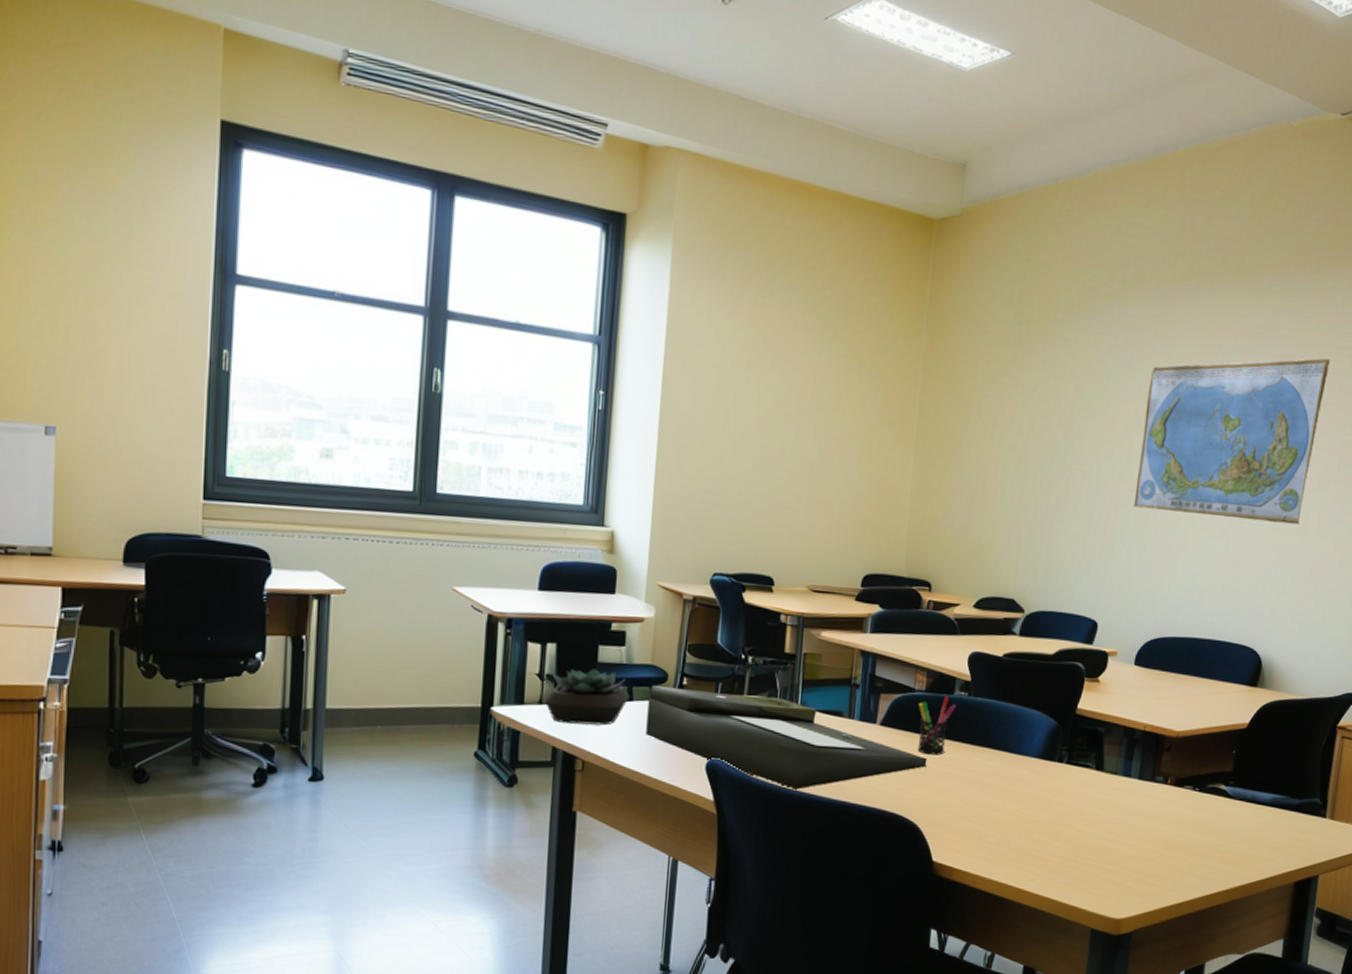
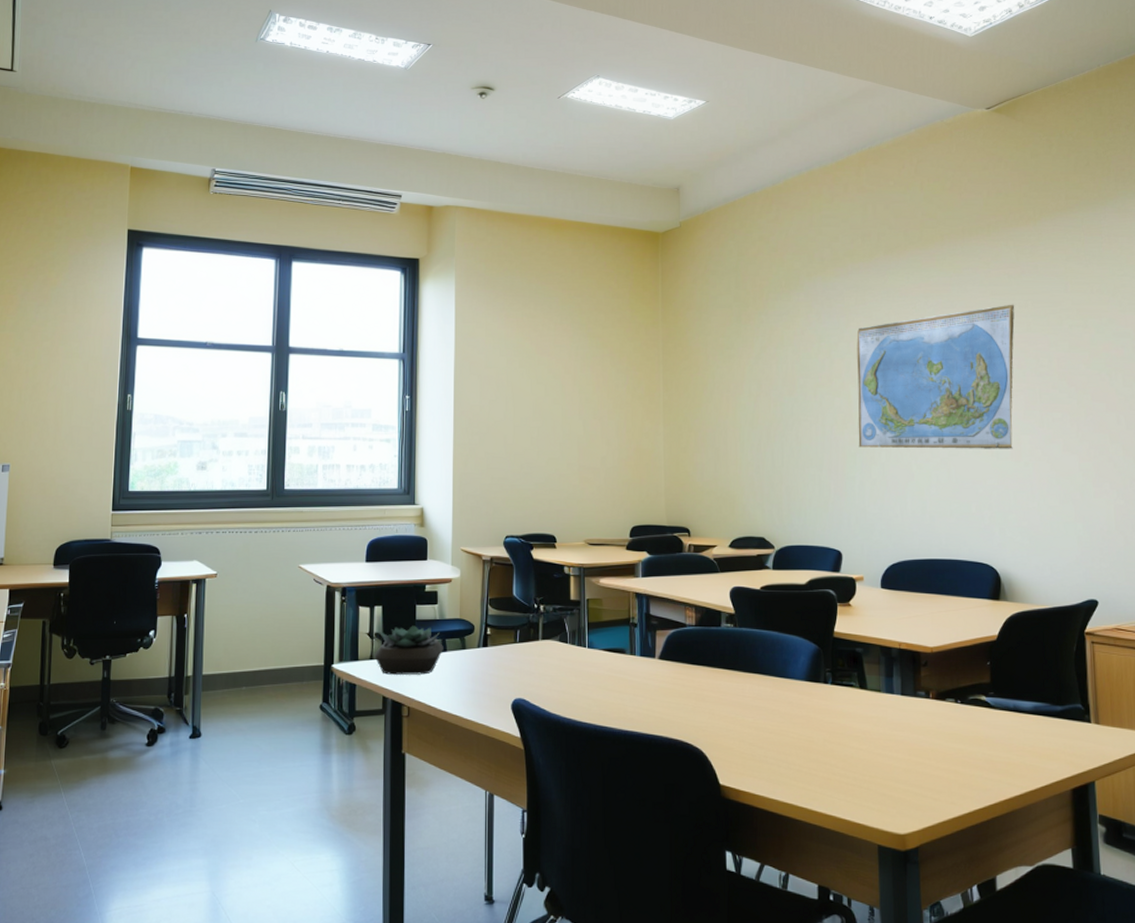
document tray: present [646,684,927,790] -> none [459,636,704,723]
pen holder: present [917,697,957,755] -> none [691,629,724,684]

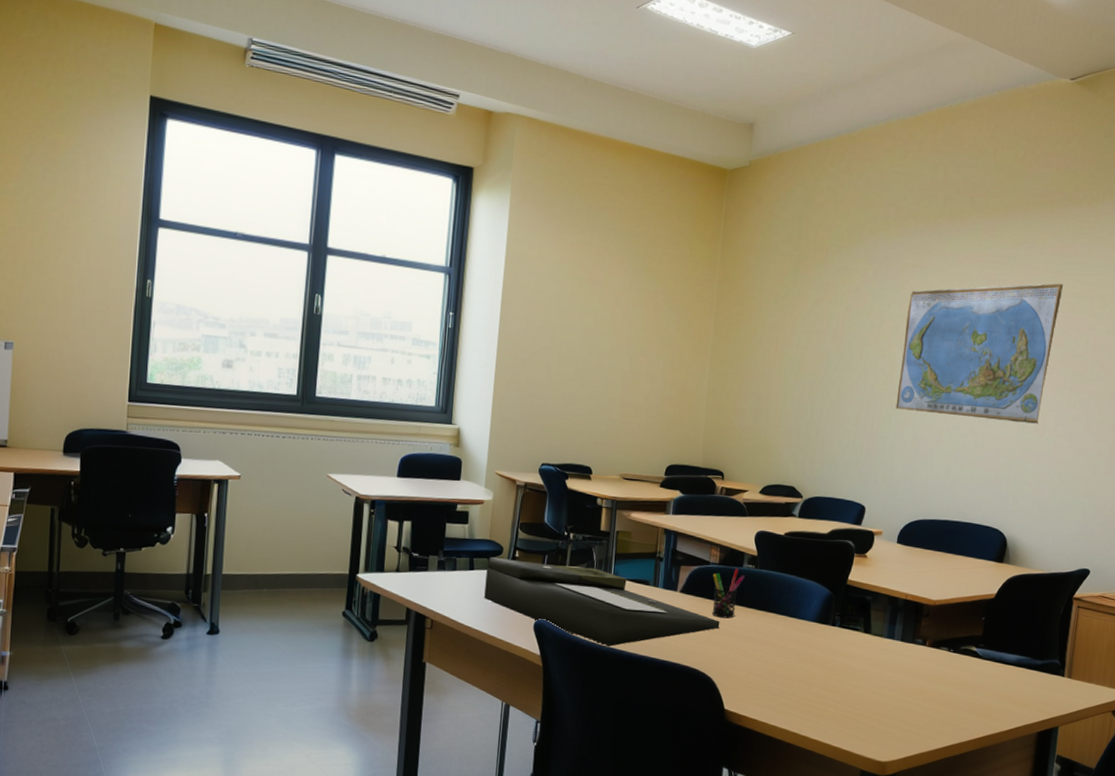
succulent plant: present [374,626,443,675] -> none [400,542,471,591]
document tray: none [459,636,704,723] -> present [484,556,720,646]
pen holder: none [691,629,724,684] -> present [712,569,745,619]

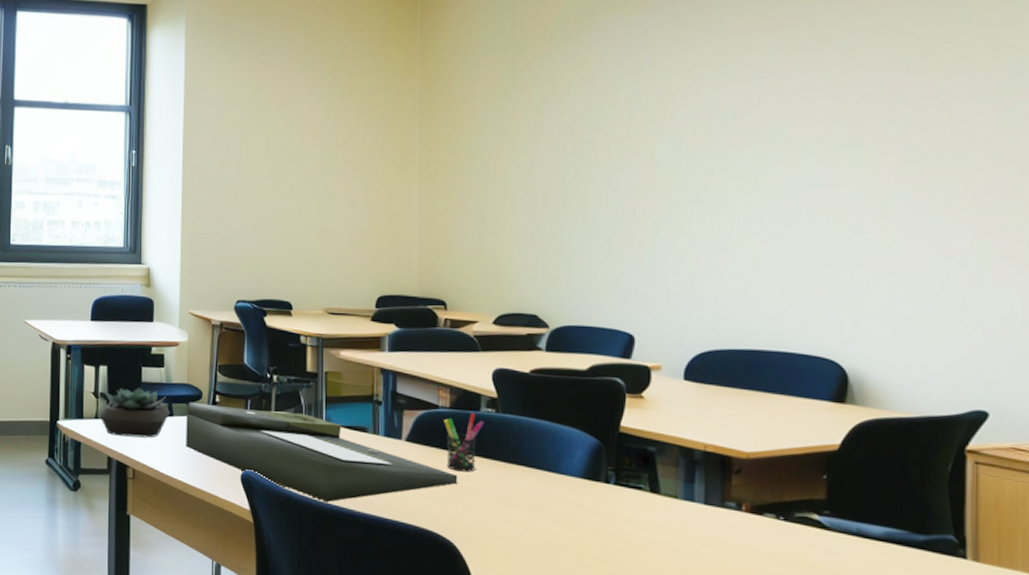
succulent plant: none [400,542,471,591] -> present [99,388,170,438]
world map: present [895,283,1064,424] -> none [662,40,891,221]

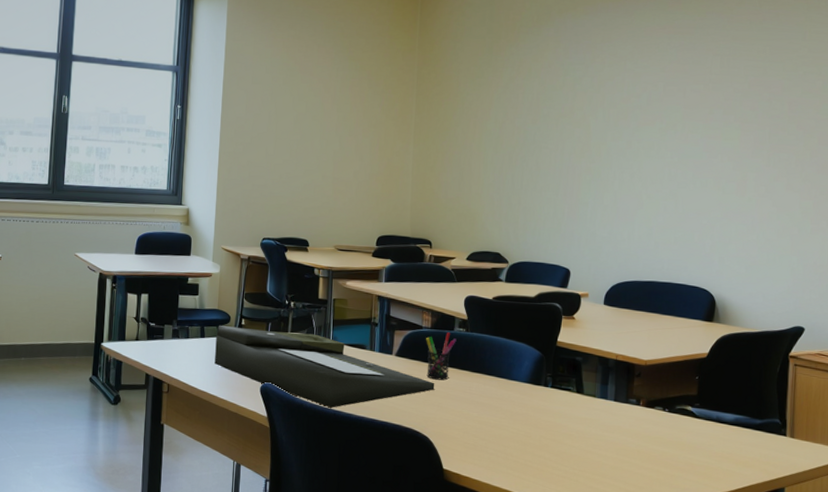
succulent plant: present [99,388,170,438] -> none [140,313,202,357]

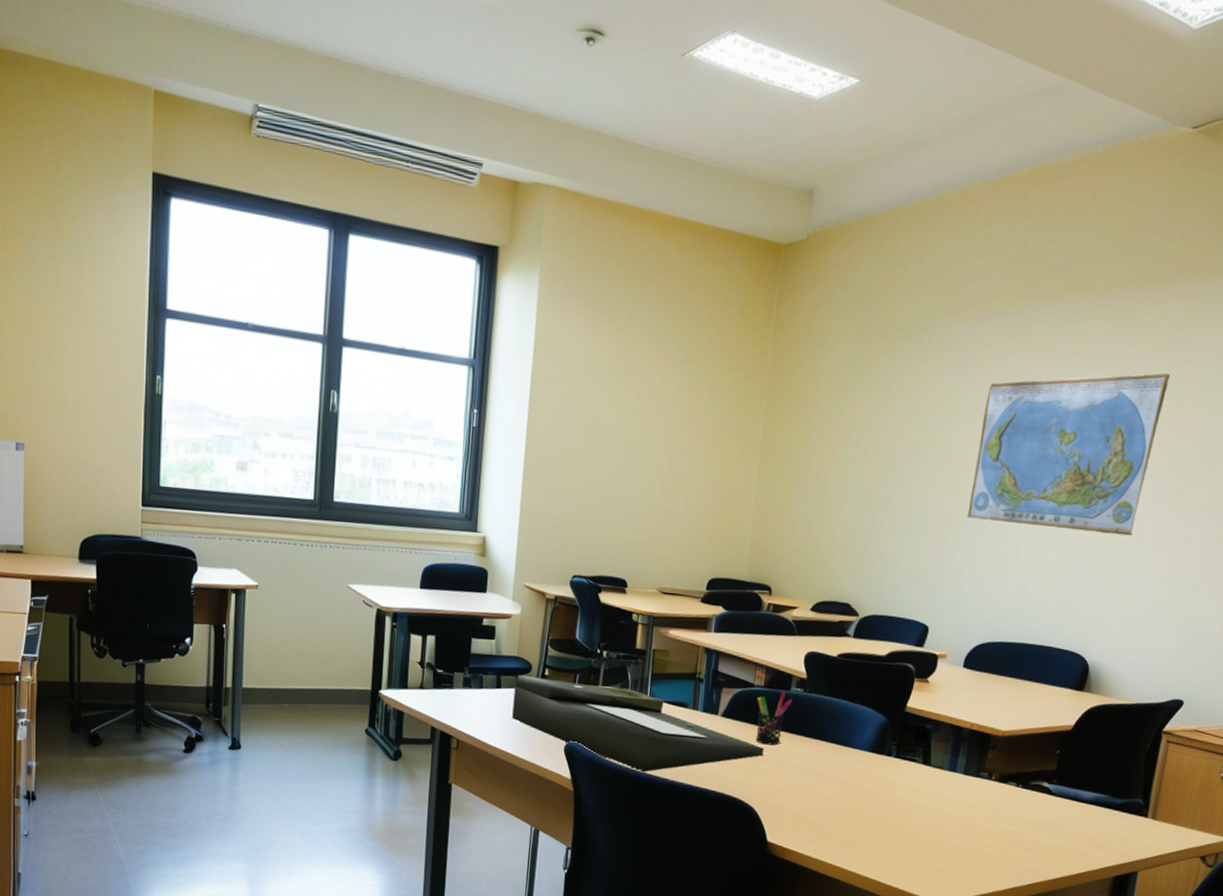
world map: none [594,49,754,185] -> present [967,373,1171,536]

